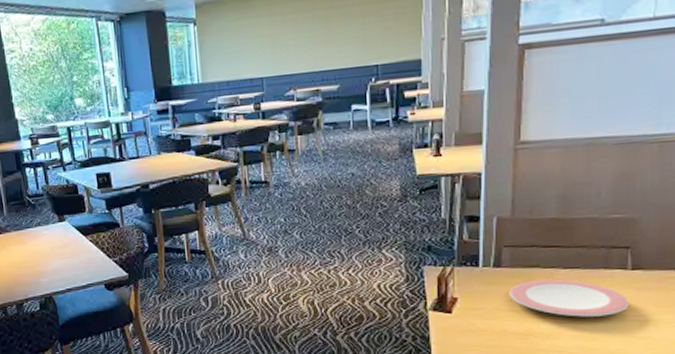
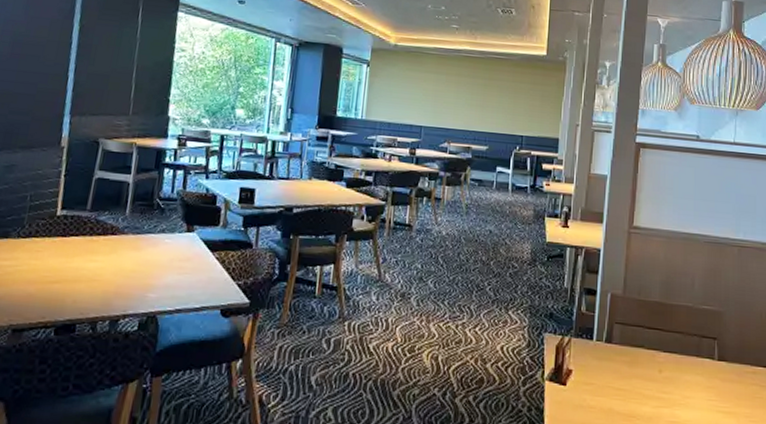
plate: present [509,279,629,317] -> none [617,359,716,404]

